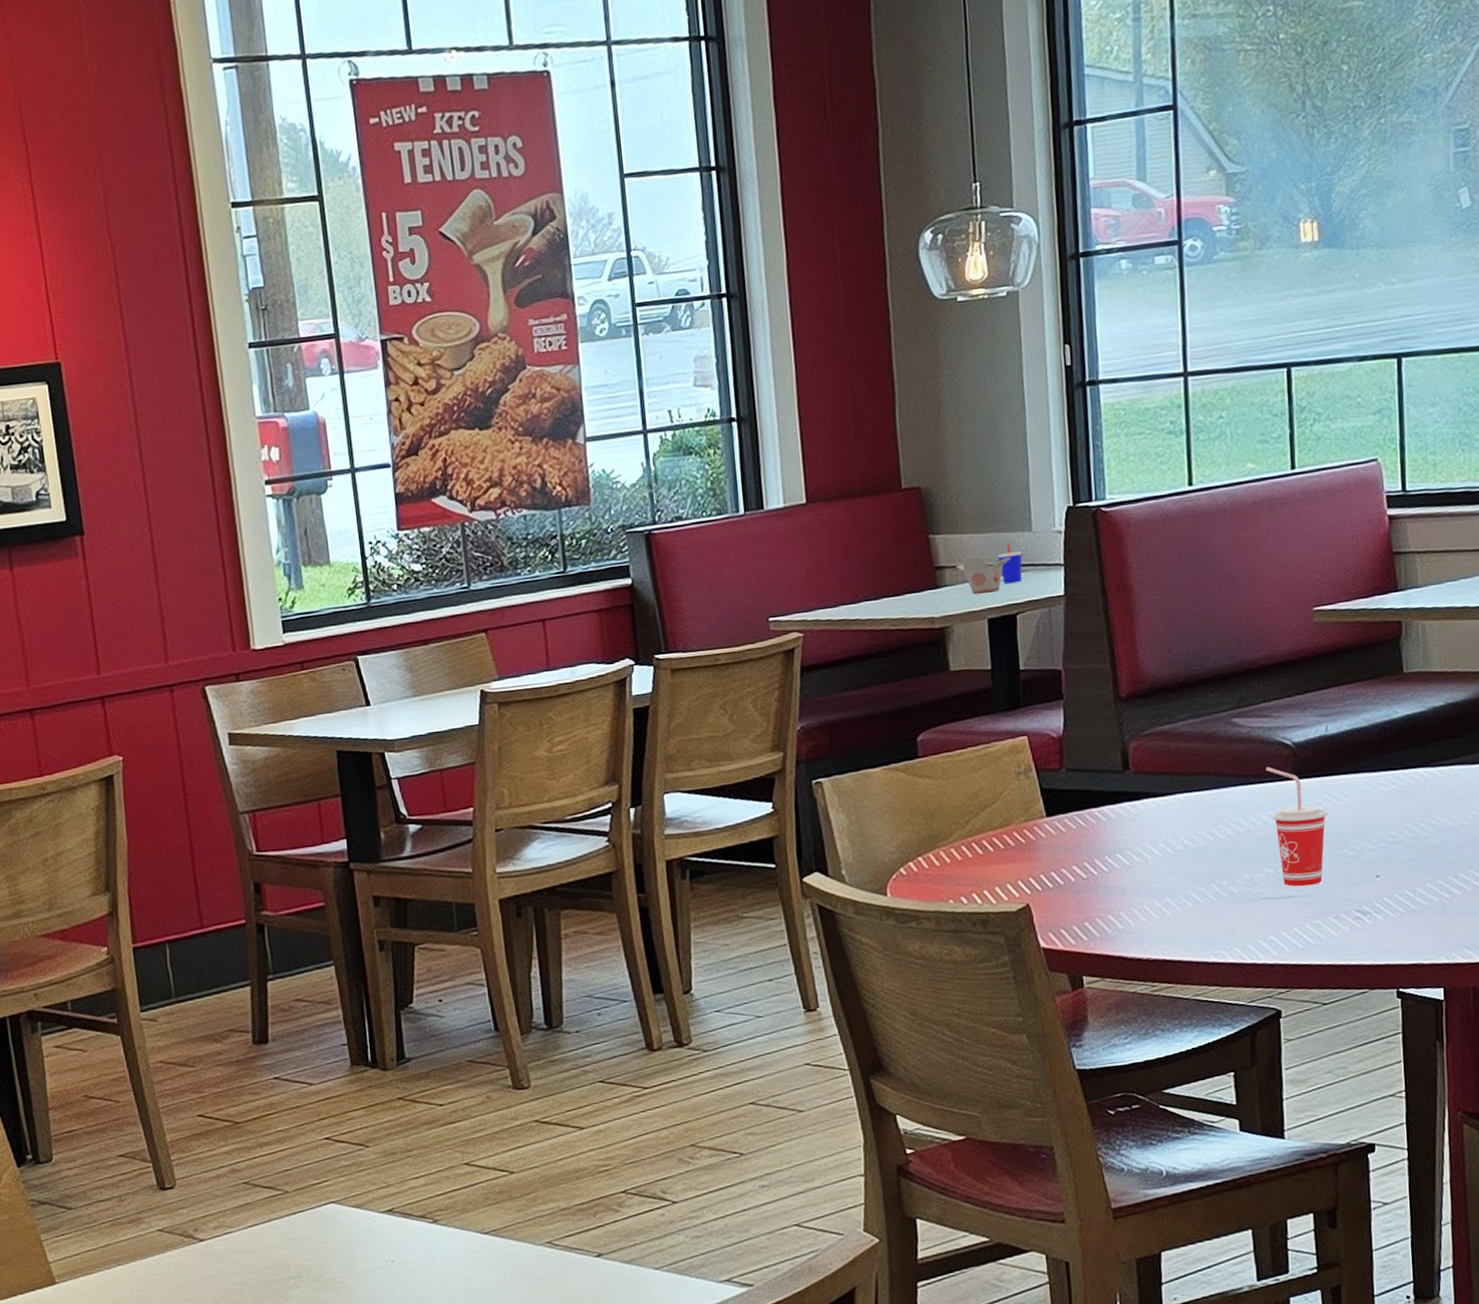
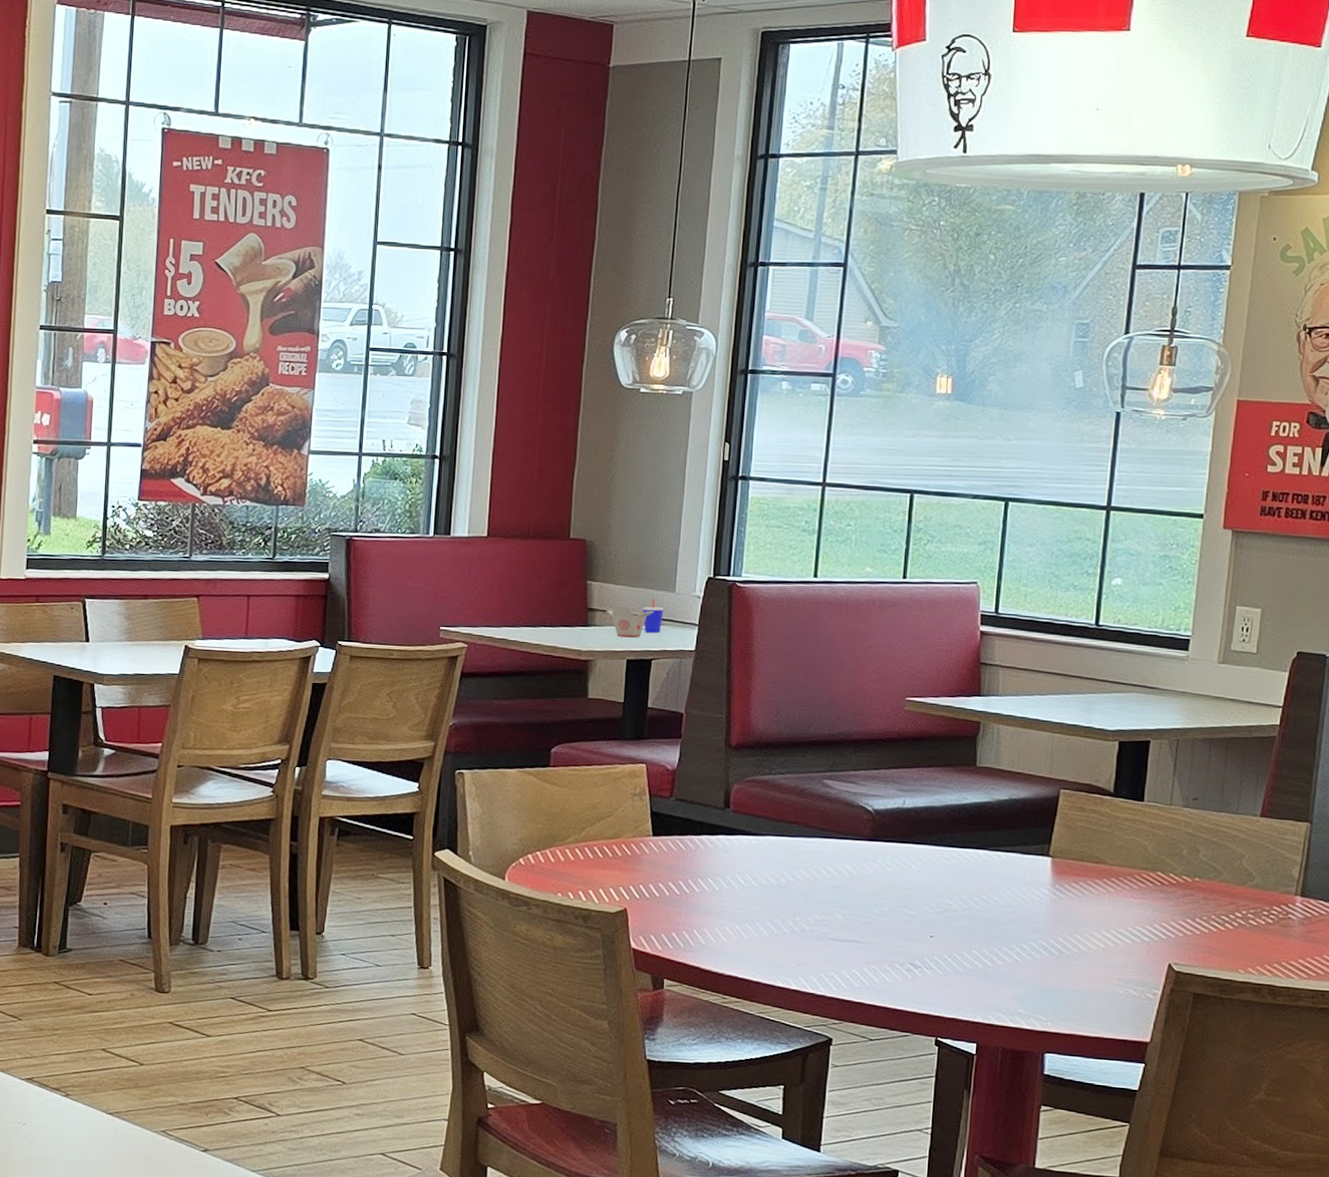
beverage cup: present [1265,767,1327,887] -> none [847,826,895,935]

